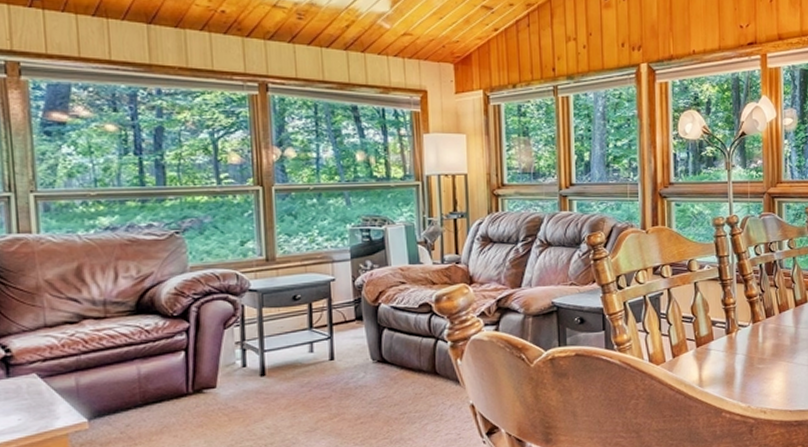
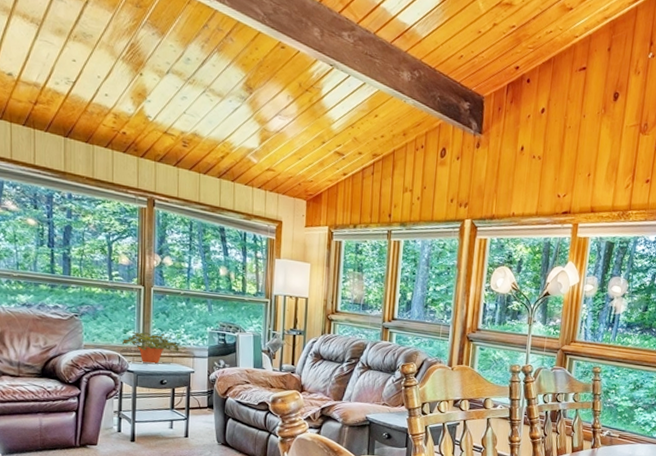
potted plant: none [239,239,324,277] -> present [121,331,188,364]

